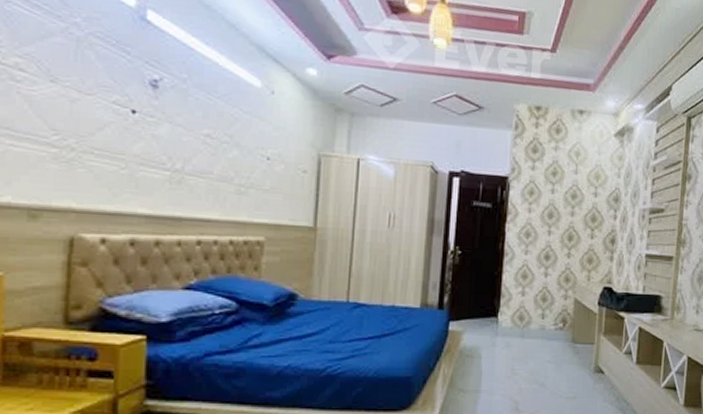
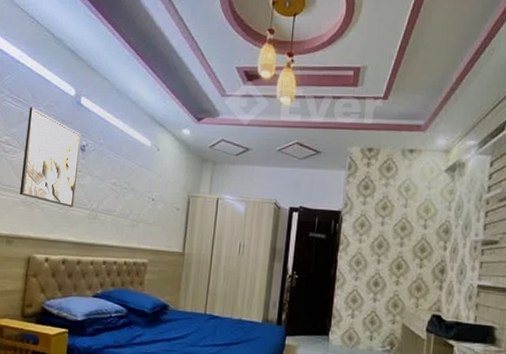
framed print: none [47,16,151,167] -> present [19,107,82,207]

